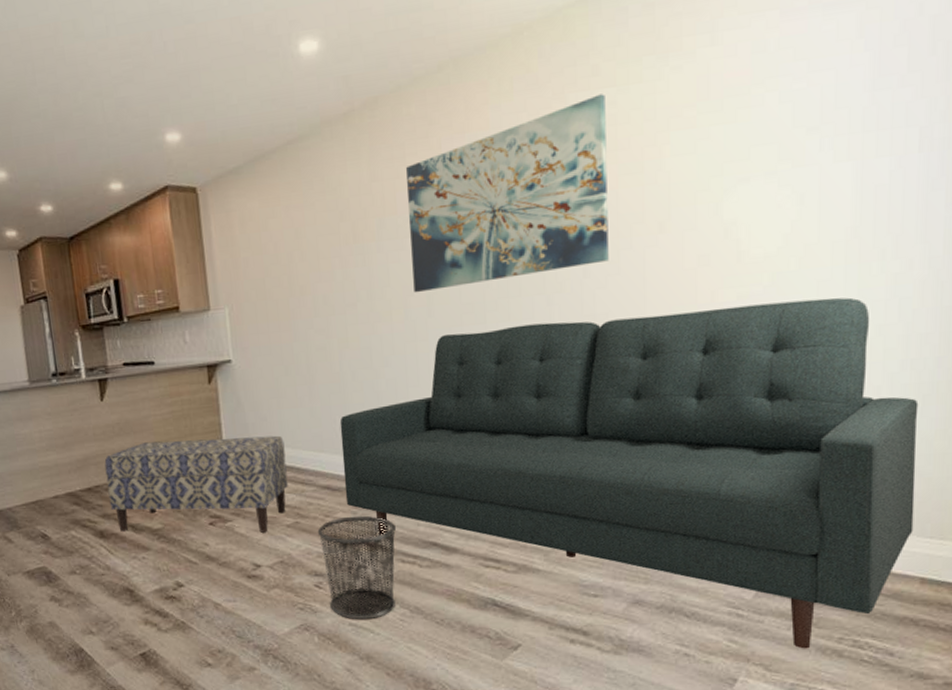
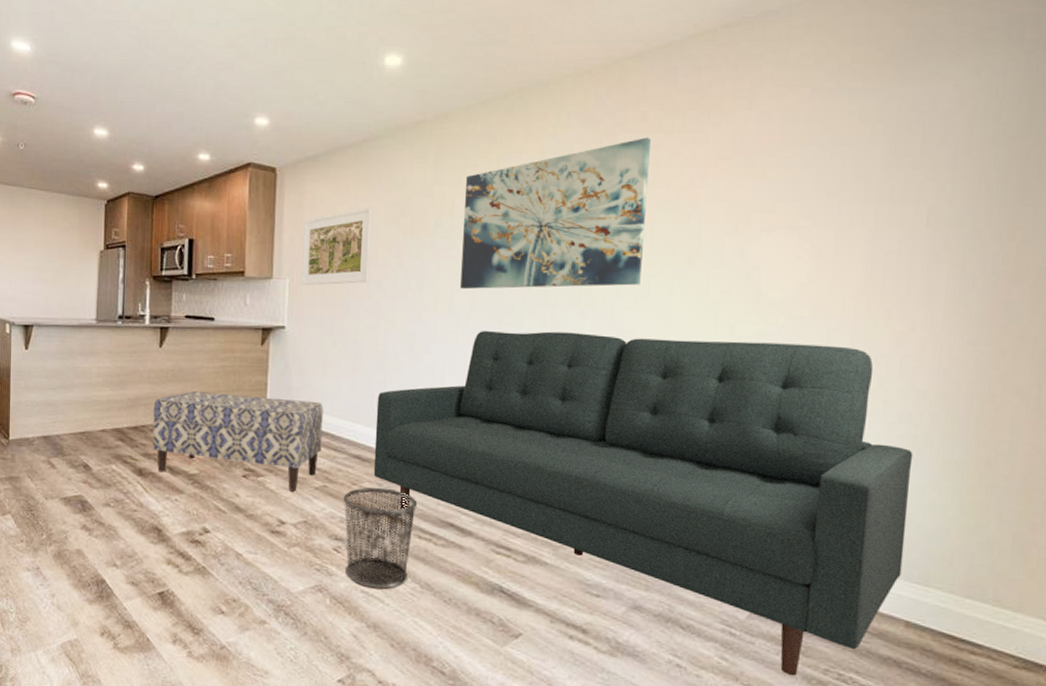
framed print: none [235,216,316,313] -> present [301,207,372,285]

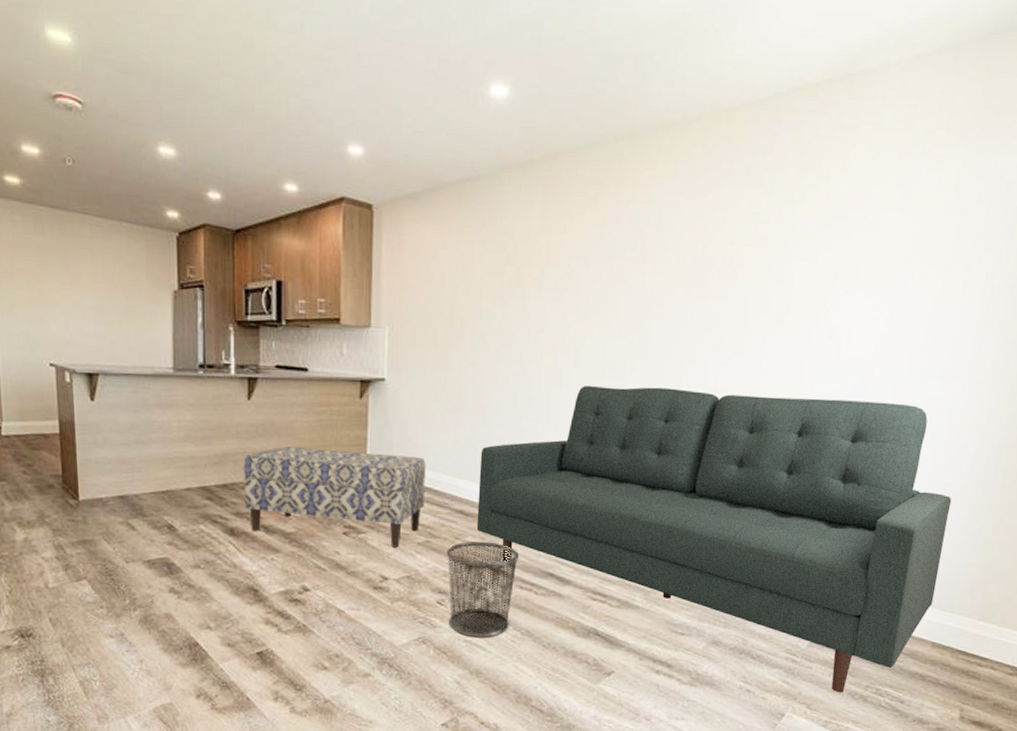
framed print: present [301,207,372,285] -> none [402,253,476,336]
wall art: present [460,137,651,290] -> none [565,193,752,343]

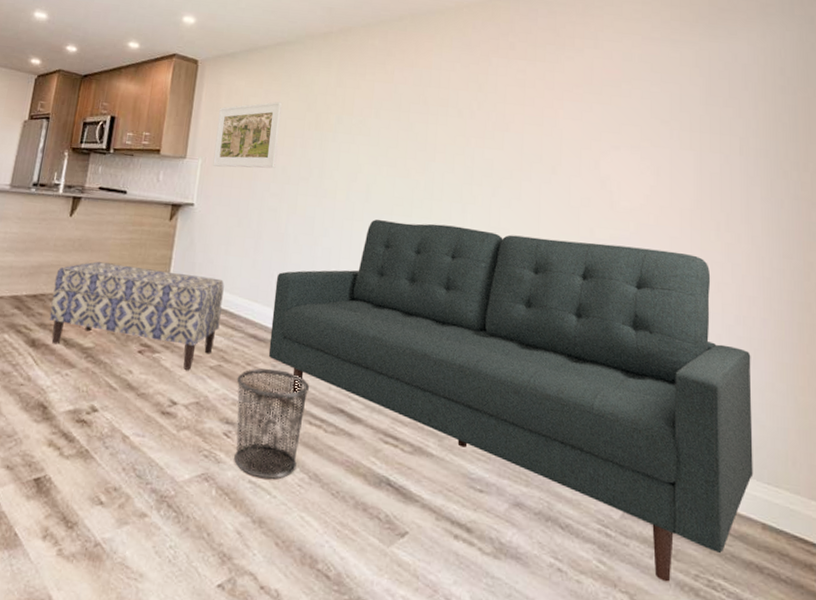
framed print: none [402,253,476,336] -> present [213,101,282,169]

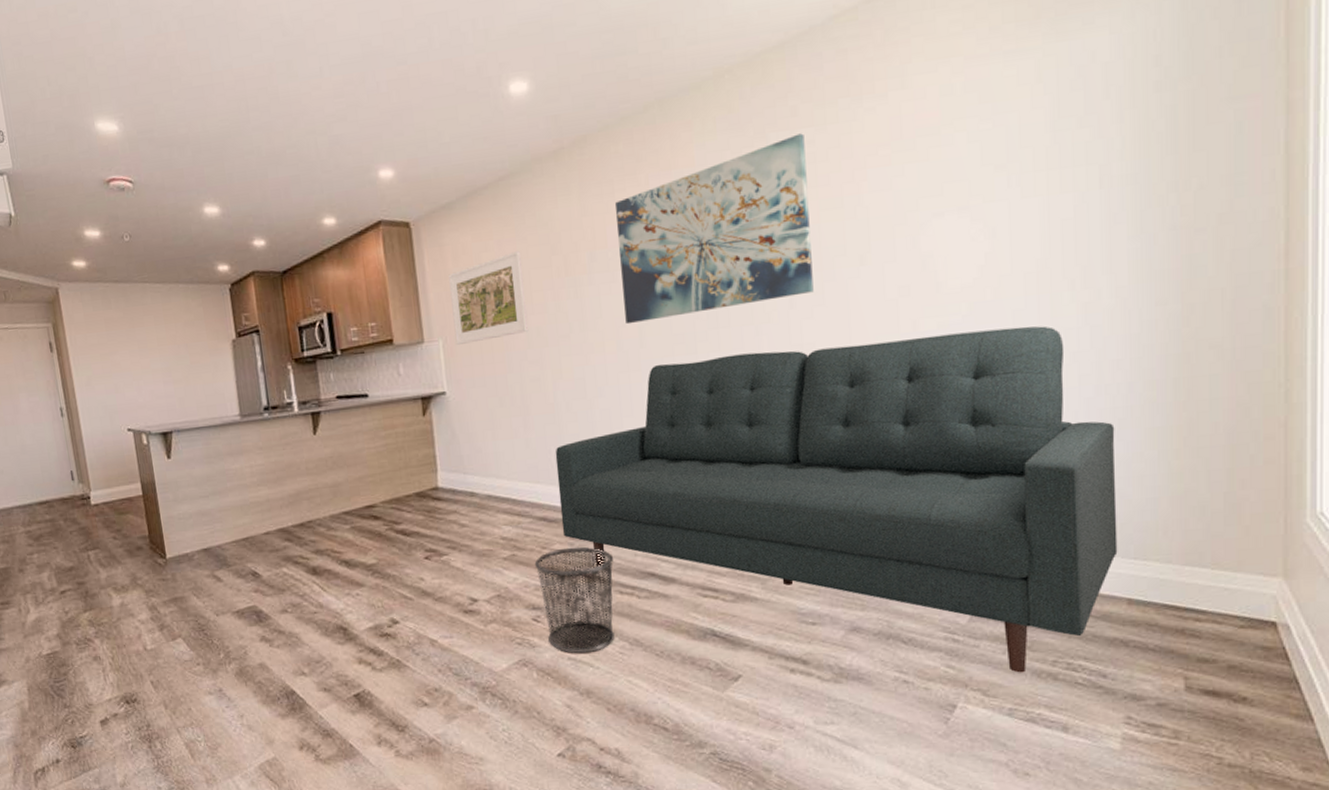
bench: present [49,261,224,370] -> none [317,467,504,568]
wall art: none [357,63,518,187] -> present [614,133,814,325]

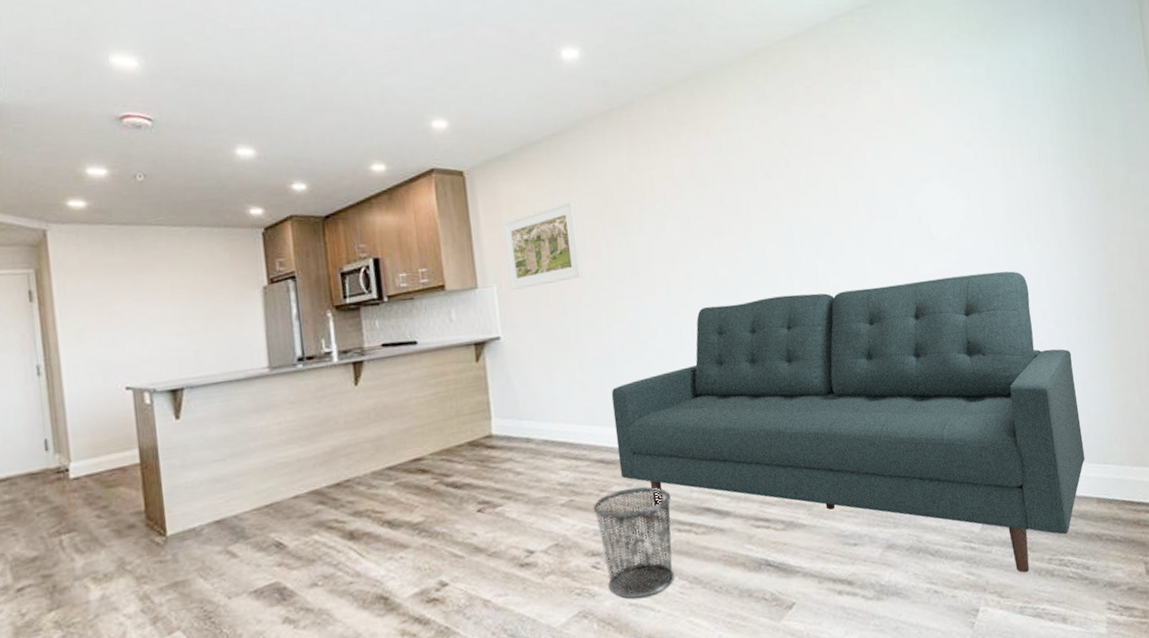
wall art: present [614,133,814,325] -> none [661,109,835,270]

